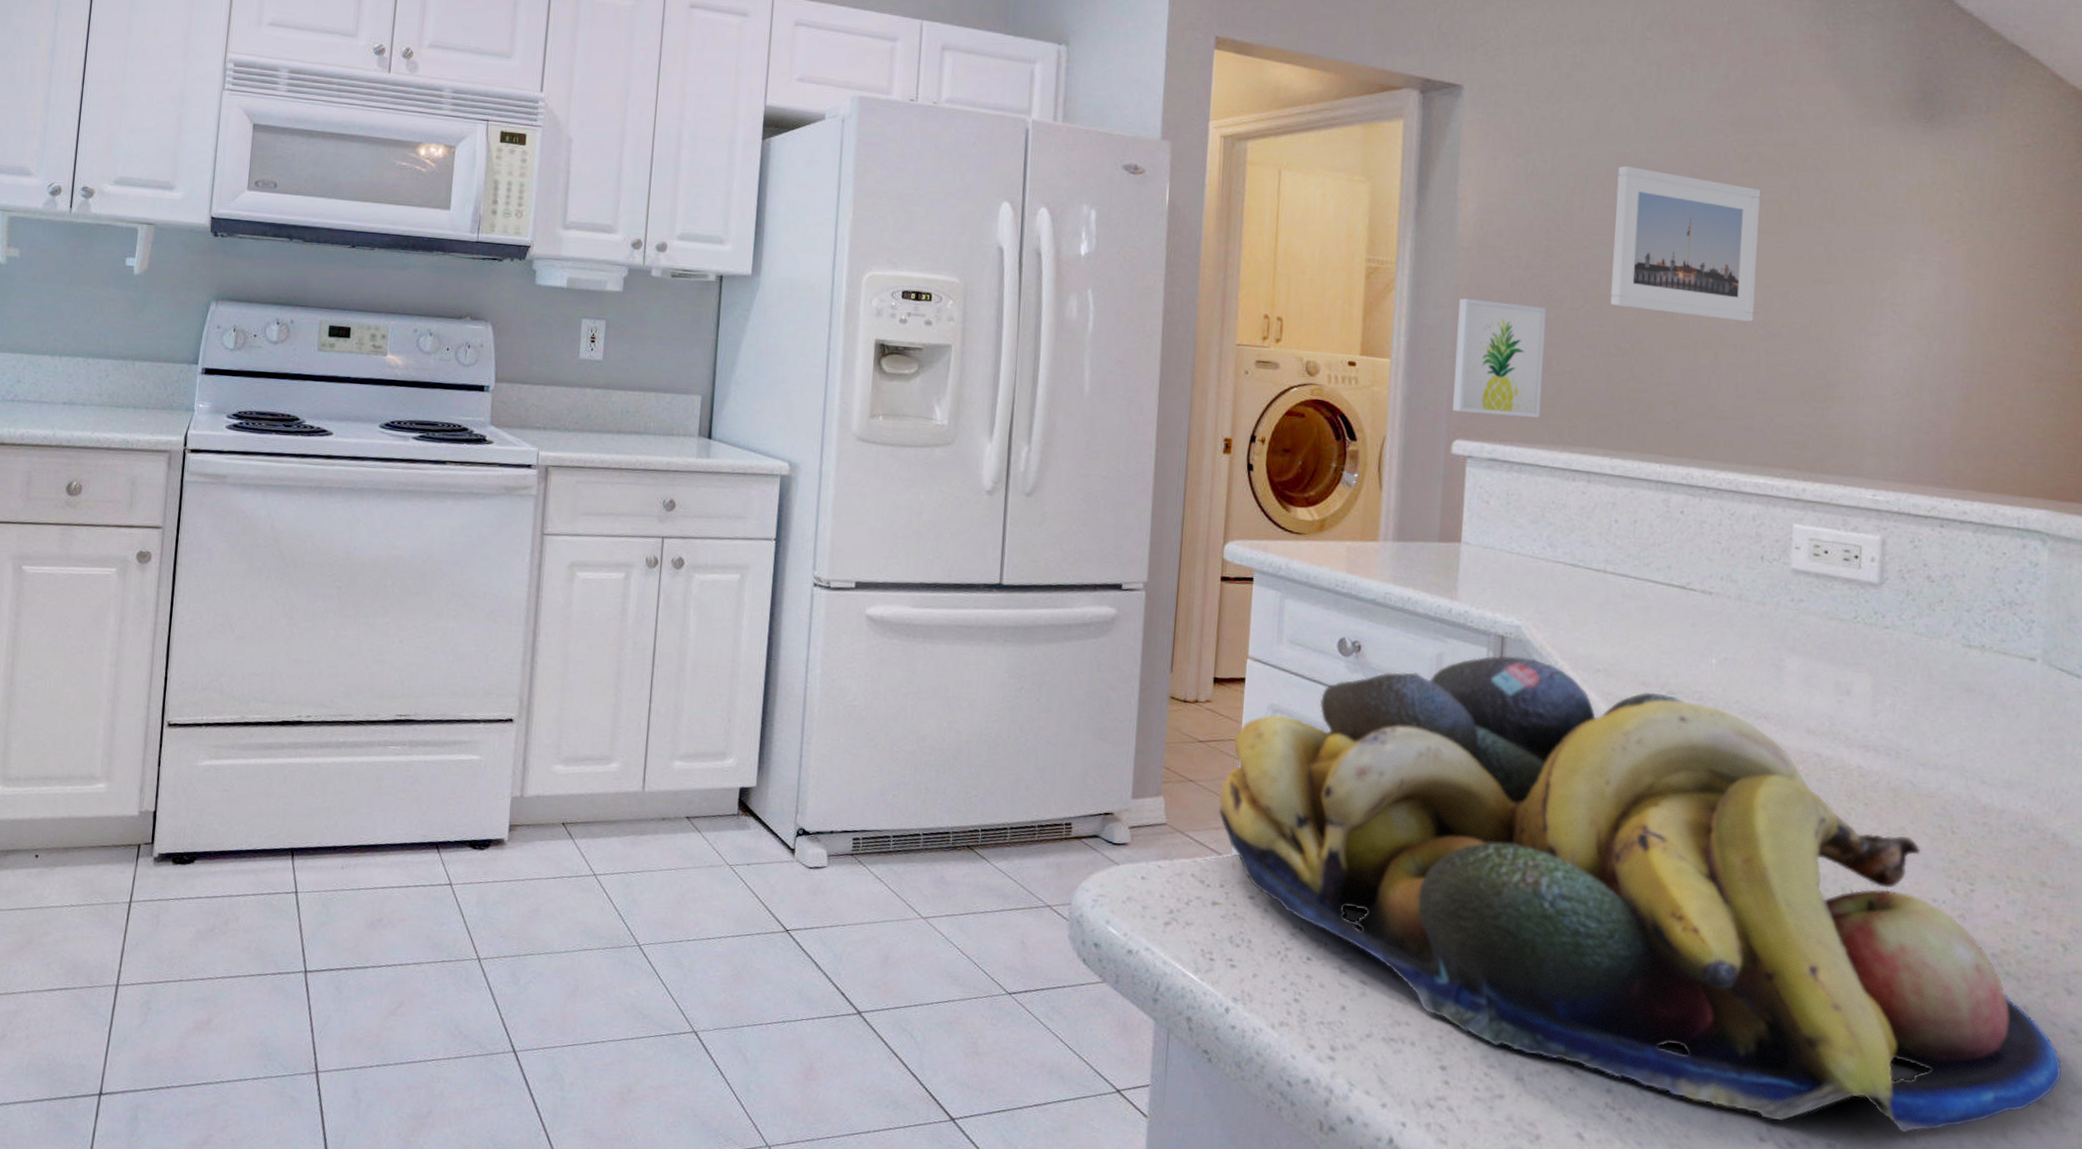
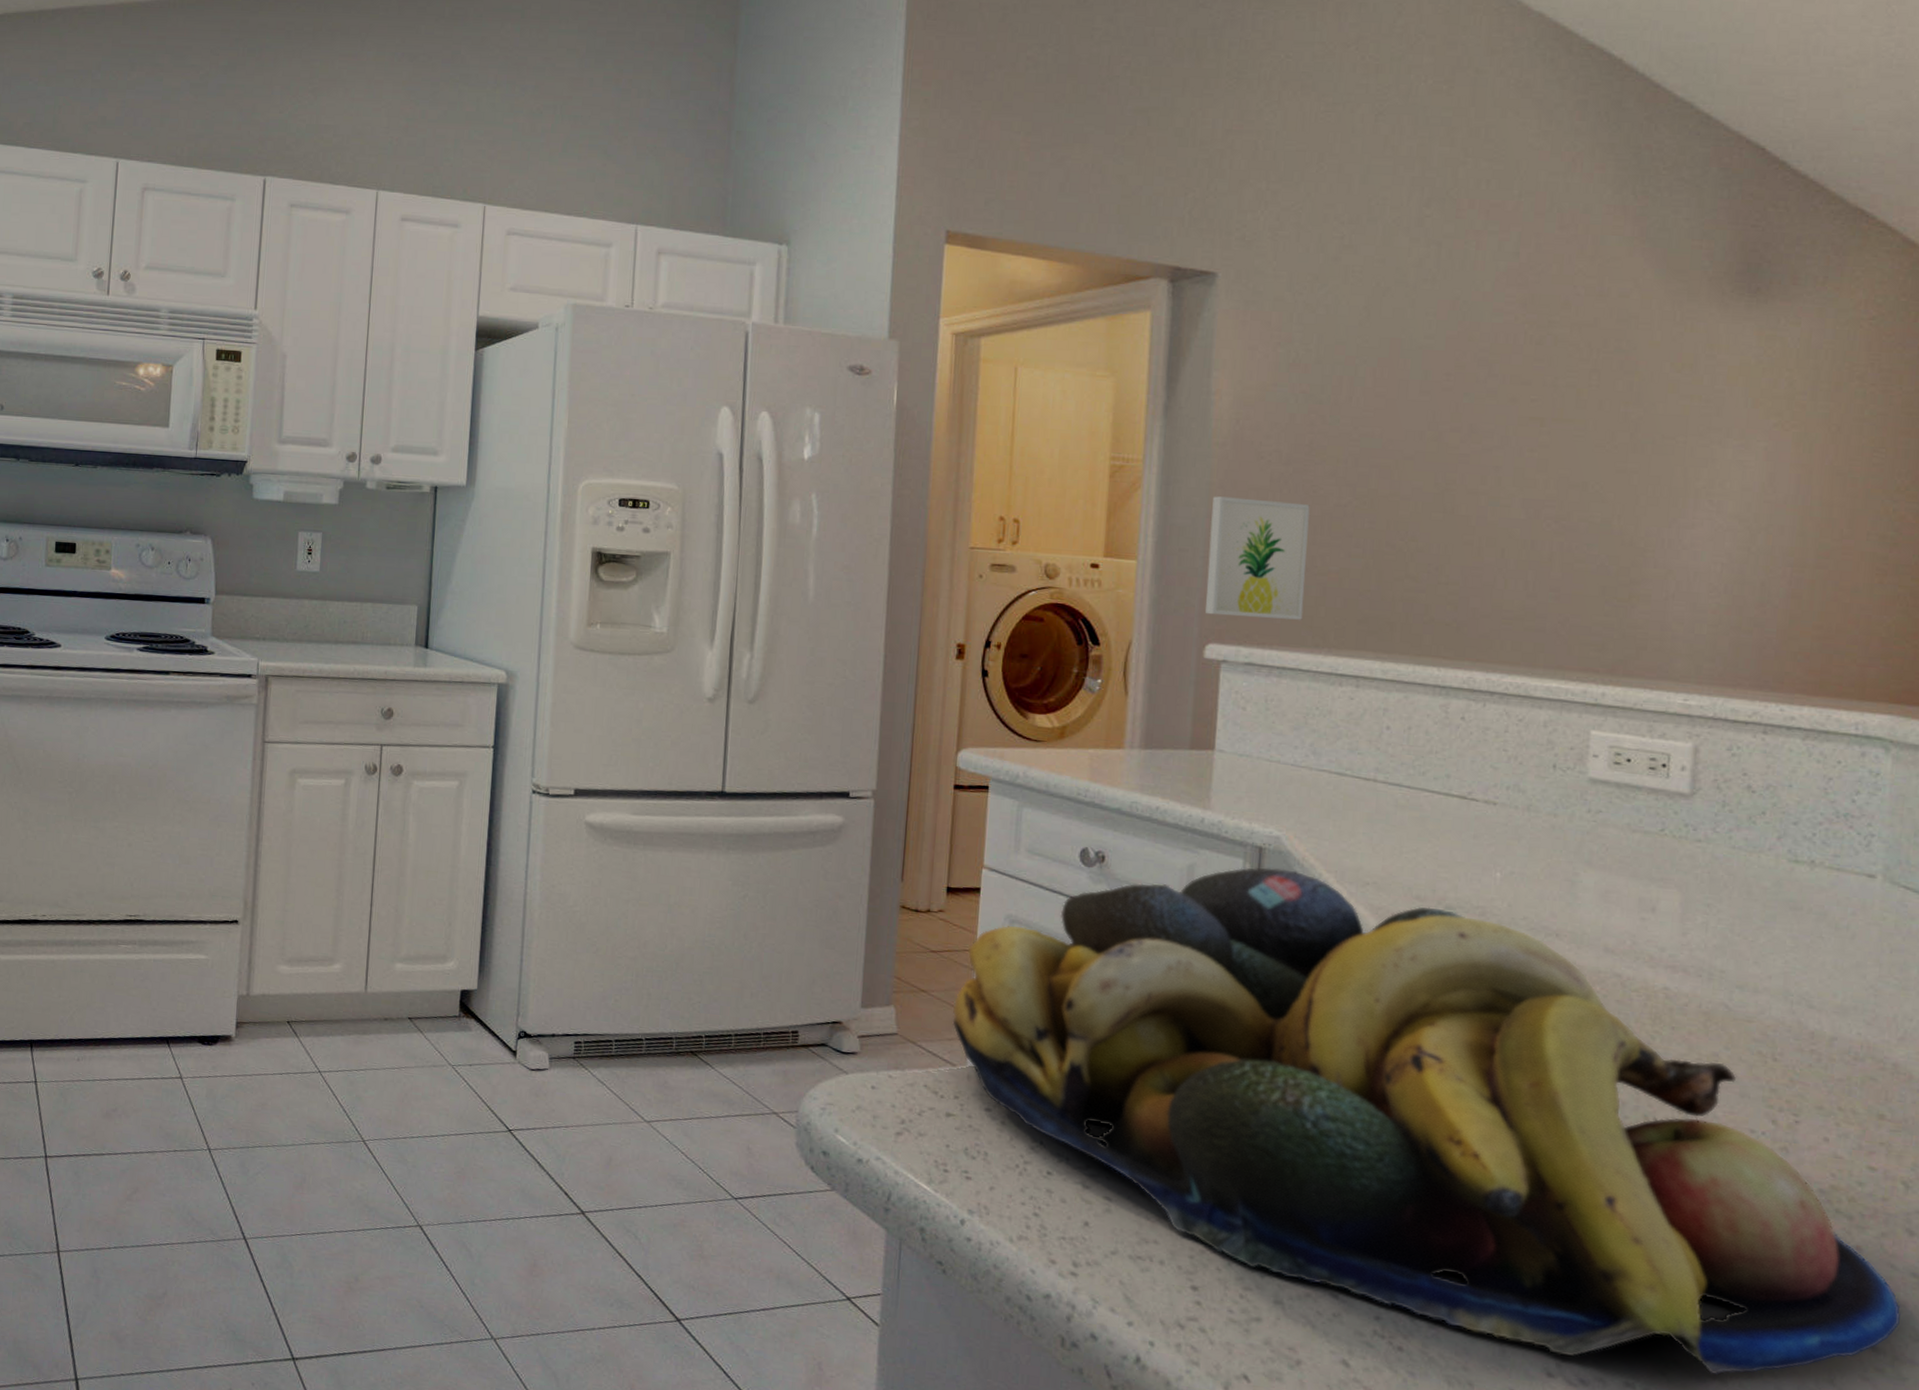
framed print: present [1610,165,1760,322] -> none [1382,352,1555,516]

